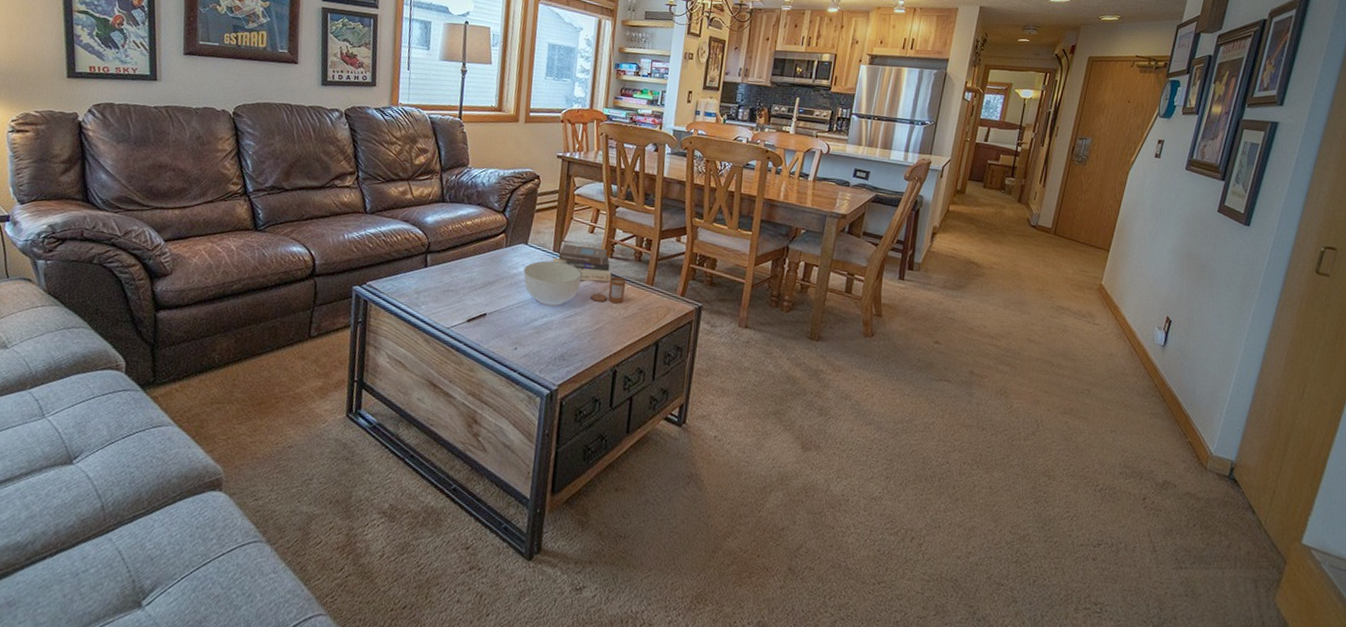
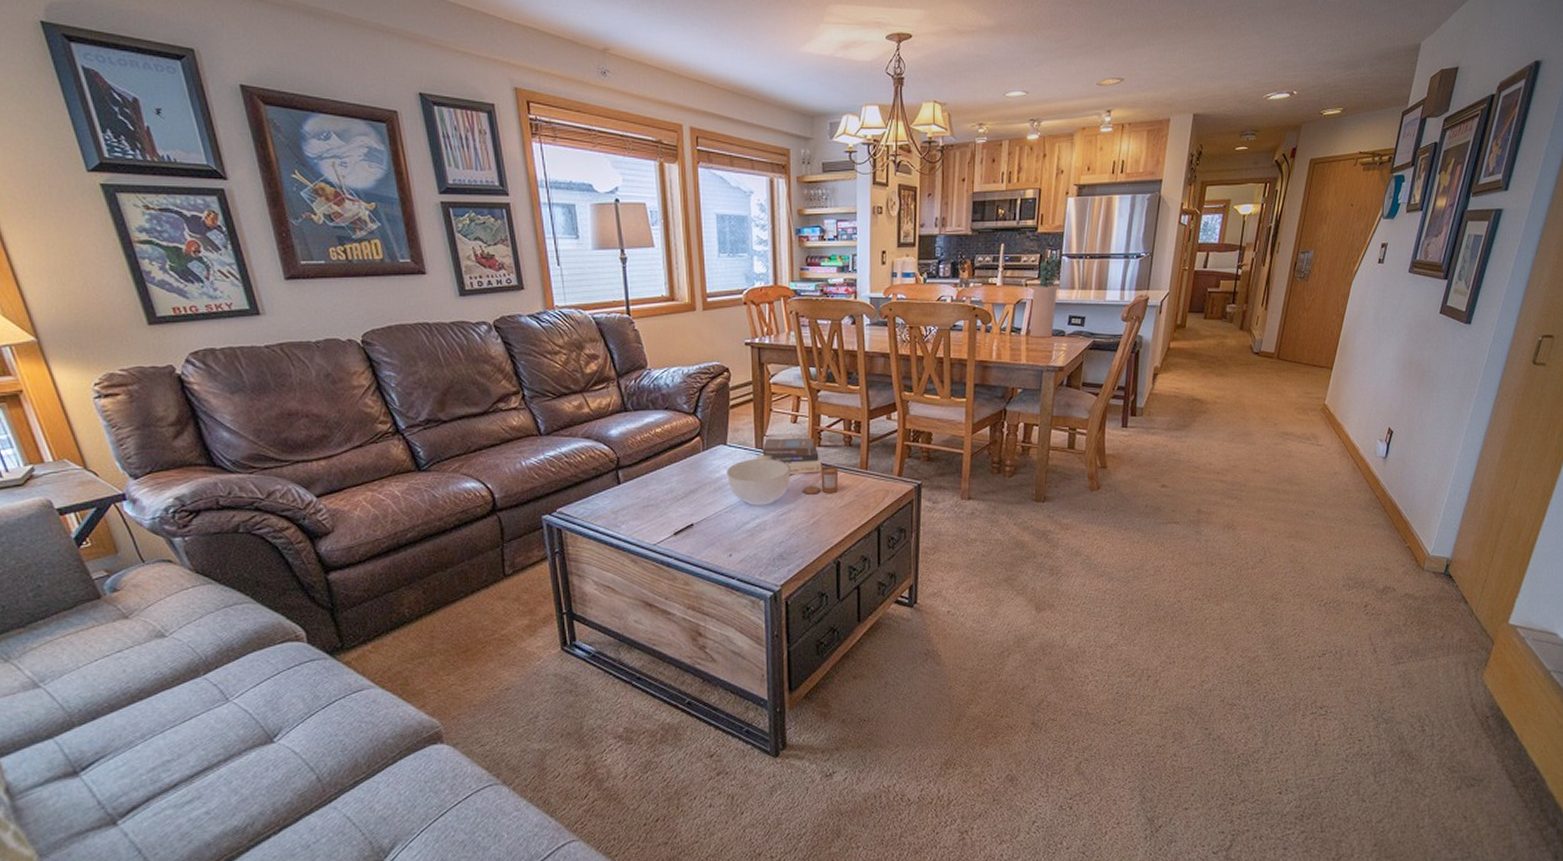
vase: none [816,108,850,188] -> present [1029,249,1060,339]

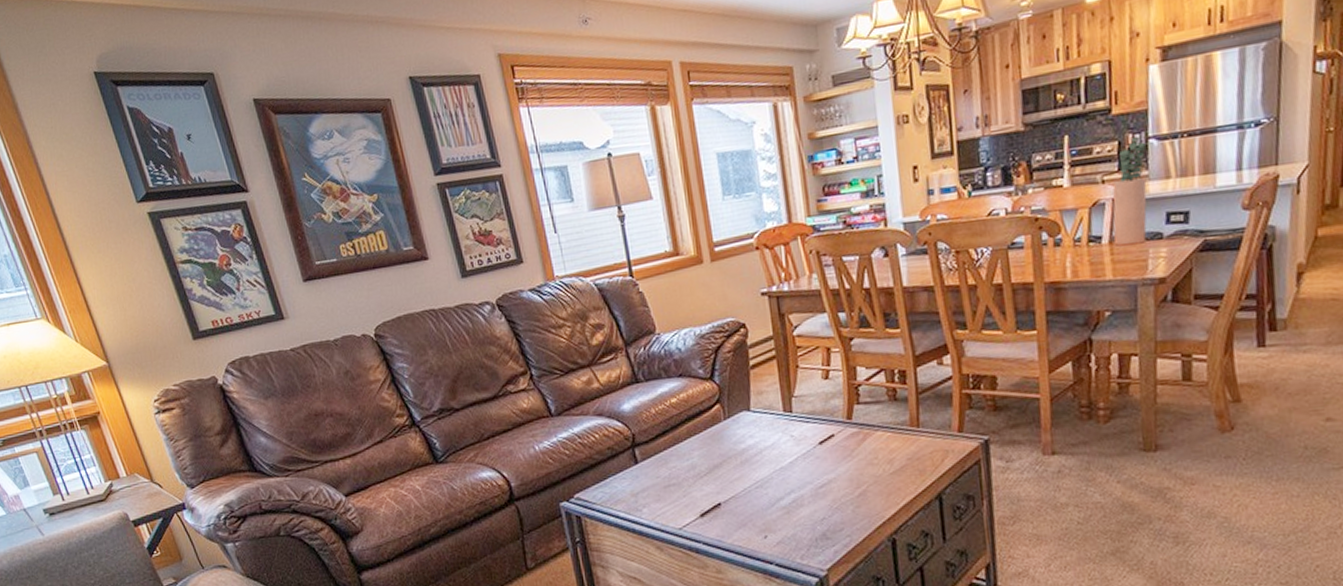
bowl: present [727,458,791,507] -> none [753,422,828,480]
books: present [756,437,822,475] -> none [785,395,864,440]
candle: present [803,466,839,495] -> none [843,426,885,462]

